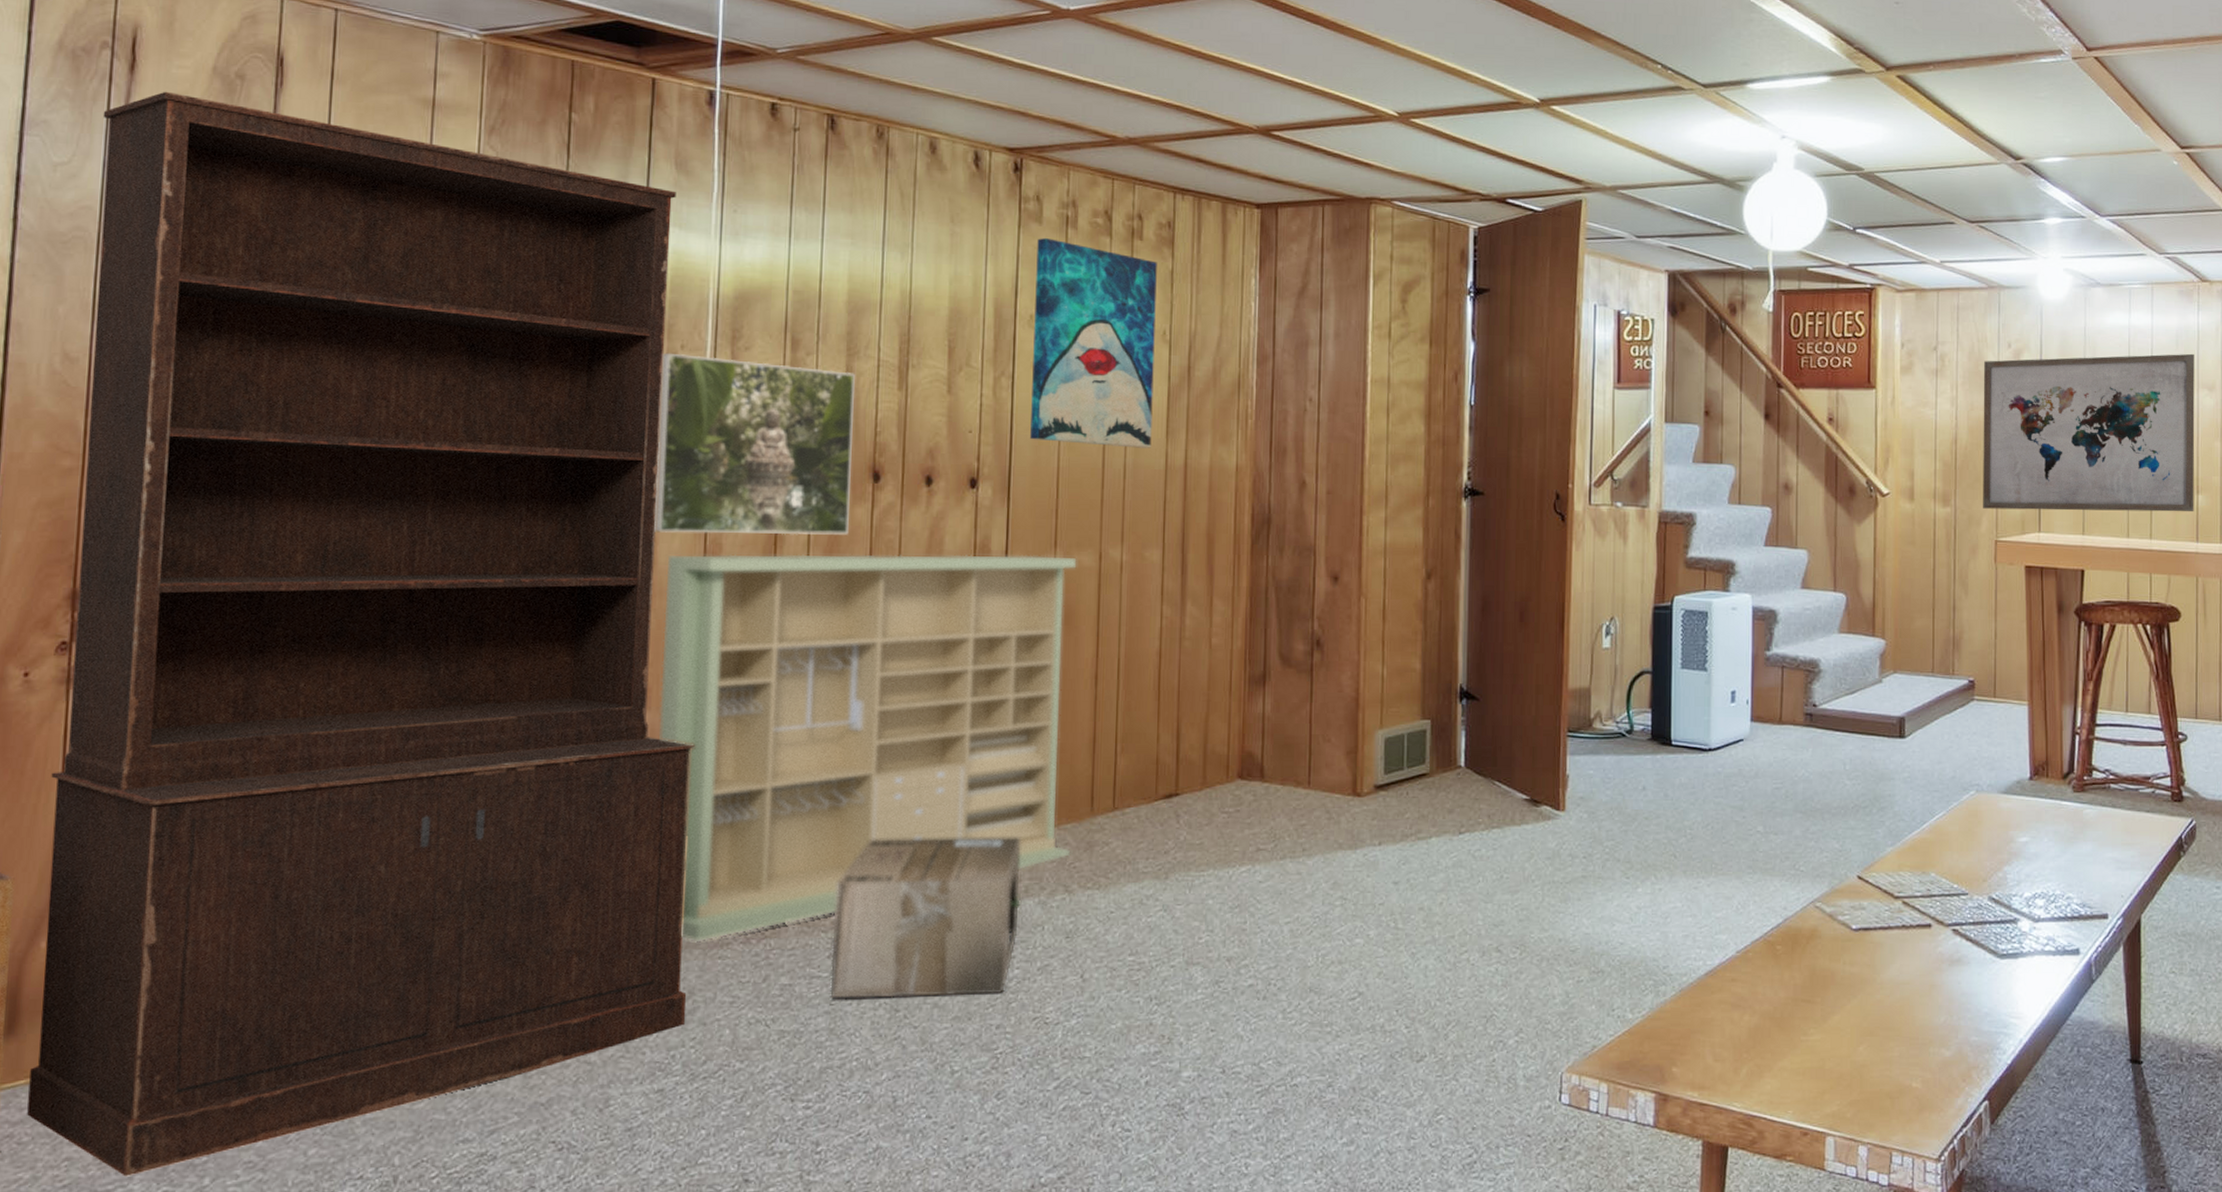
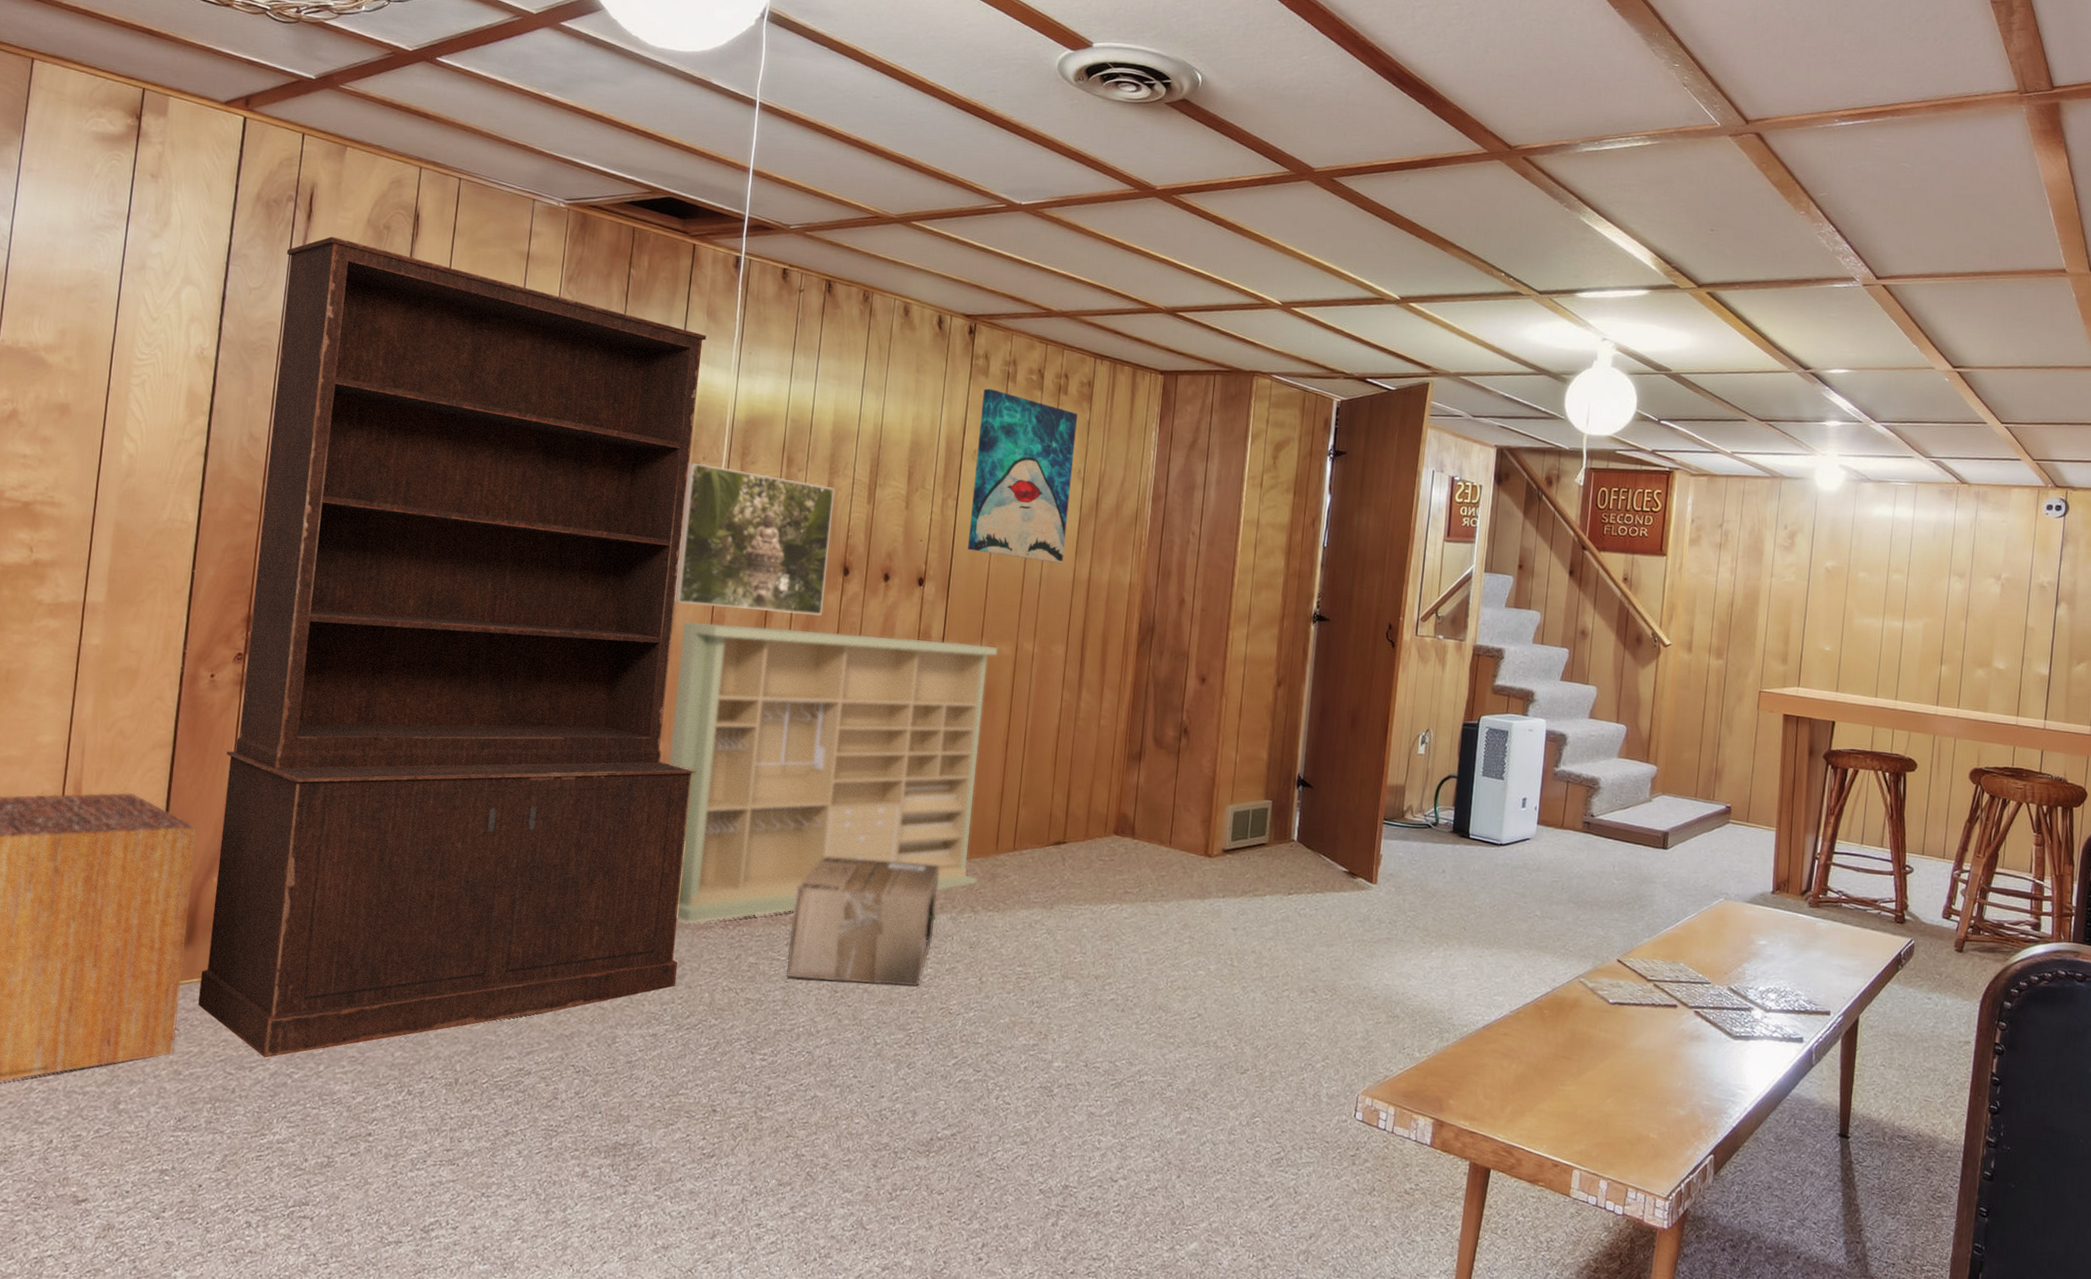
wall art: present [1983,353,2195,512] -> none [1751,538,1949,680]

